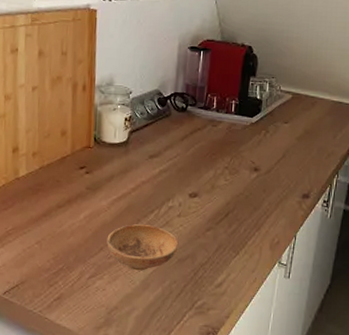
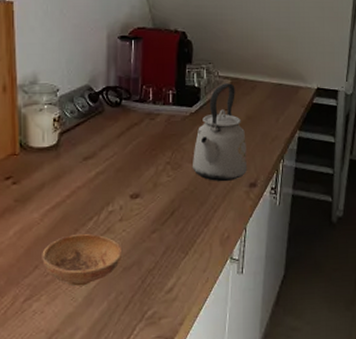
kettle: none [248,97,303,191] -> present [192,83,247,182]

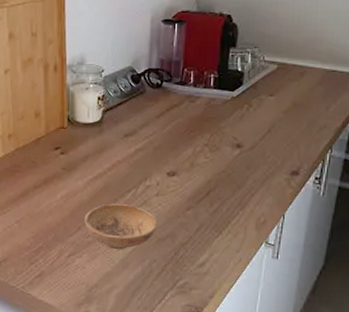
kettle: present [192,83,247,182] -> none [230,68,291,168]

